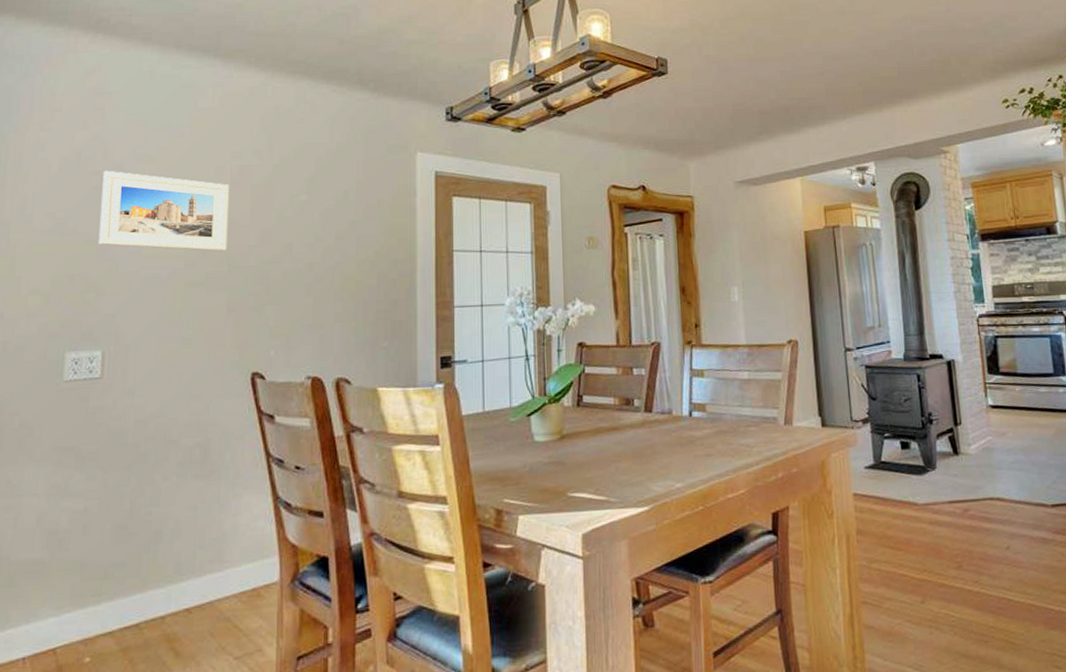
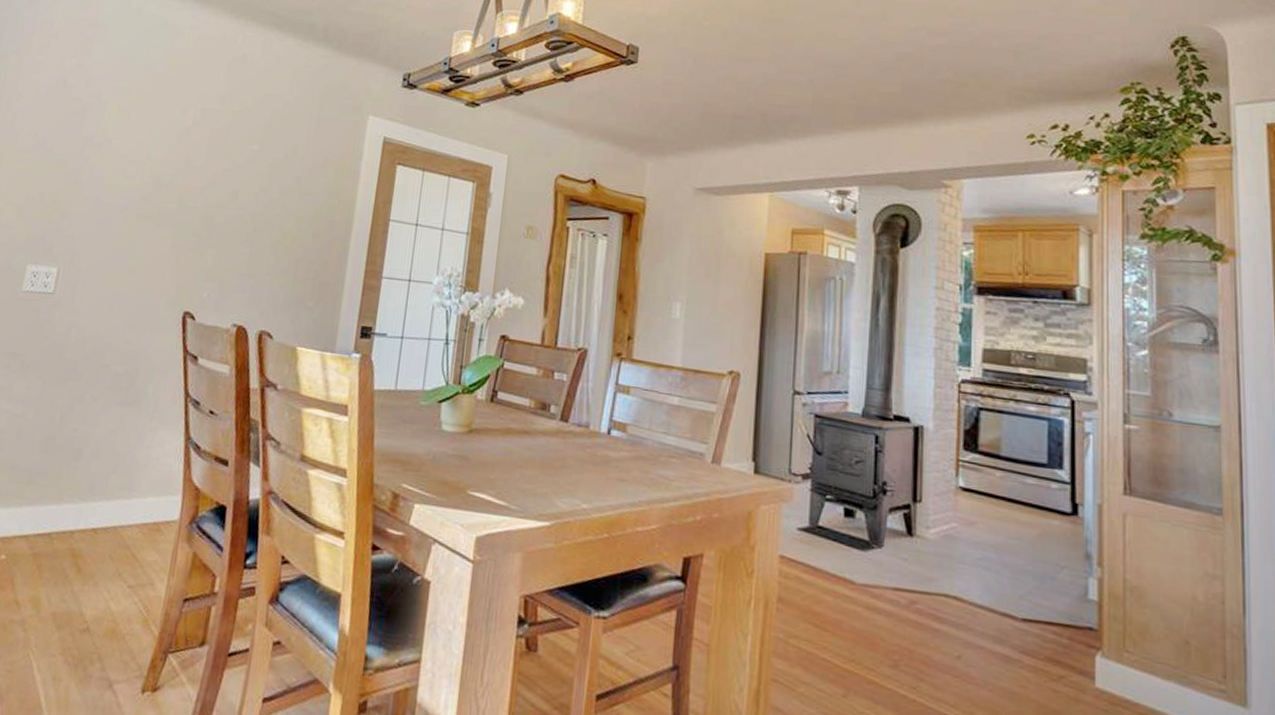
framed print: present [98,170,229,251] -> none [69,98,191,189]

